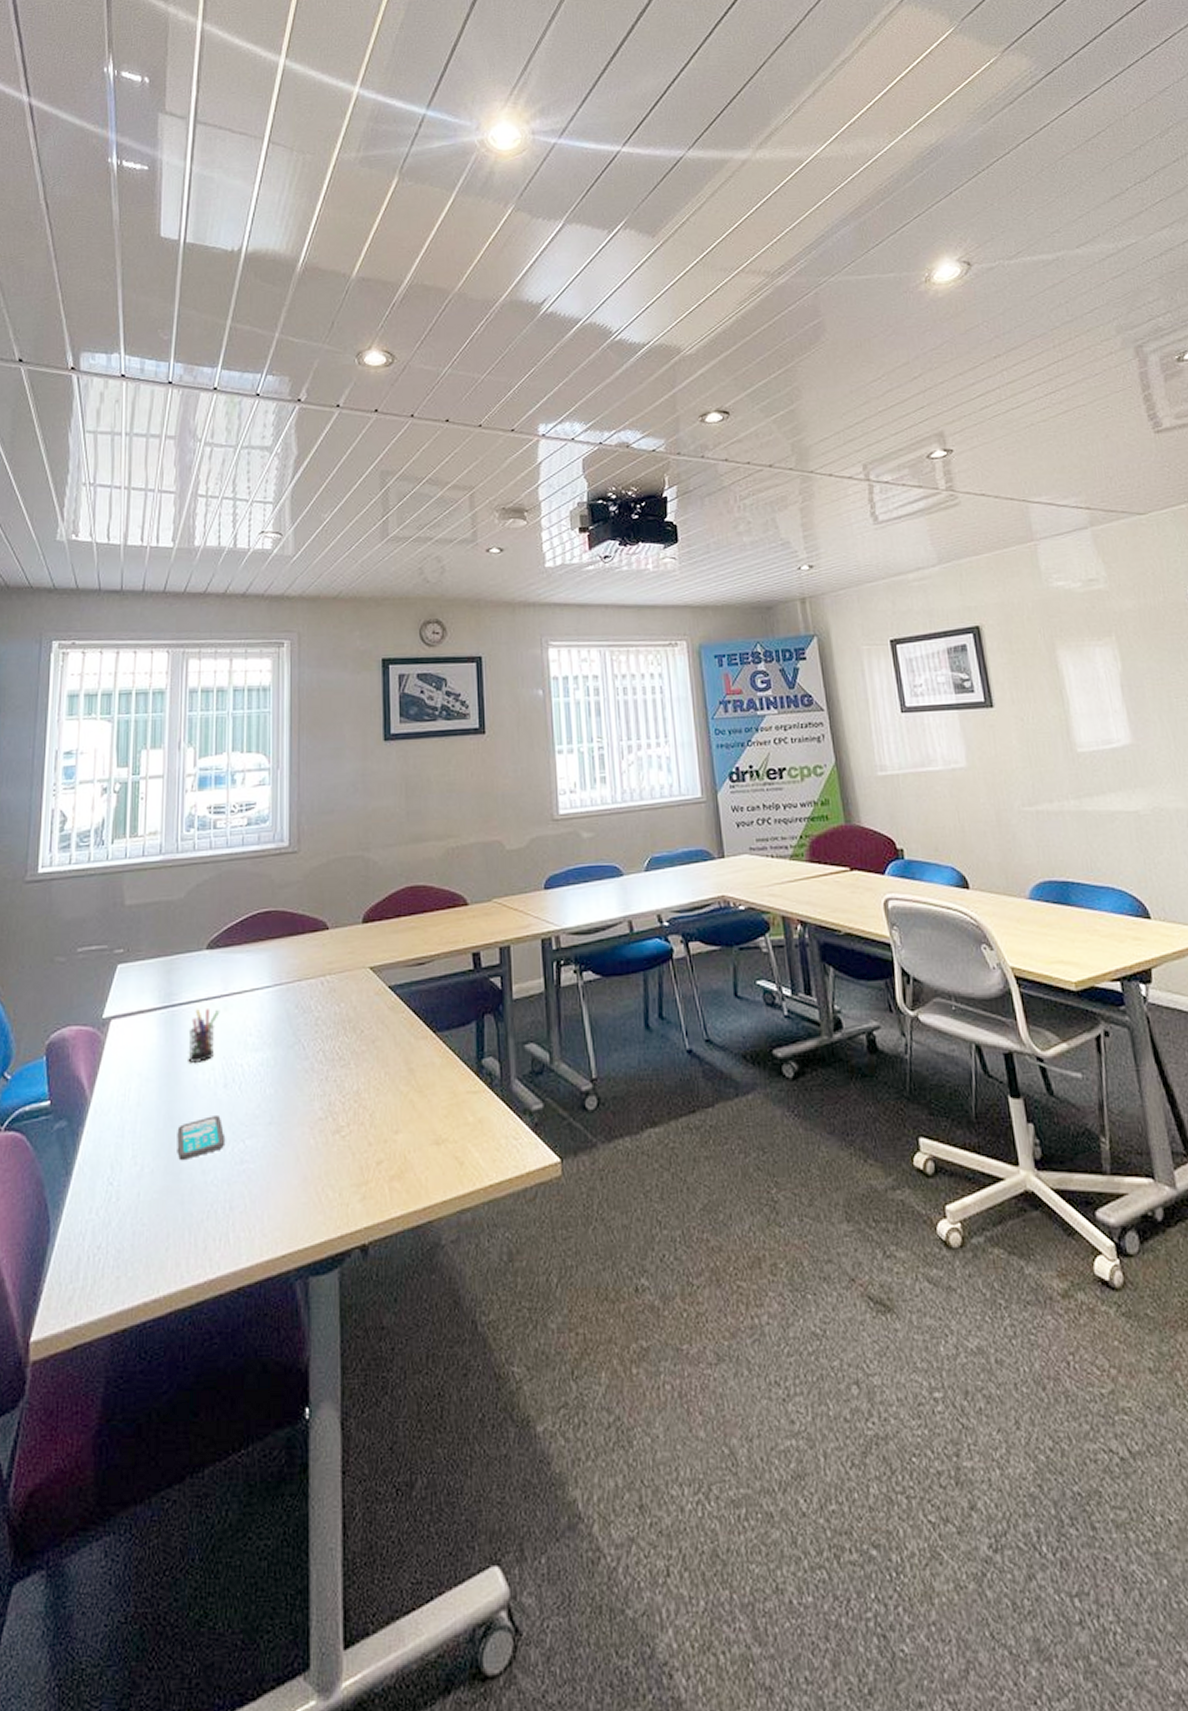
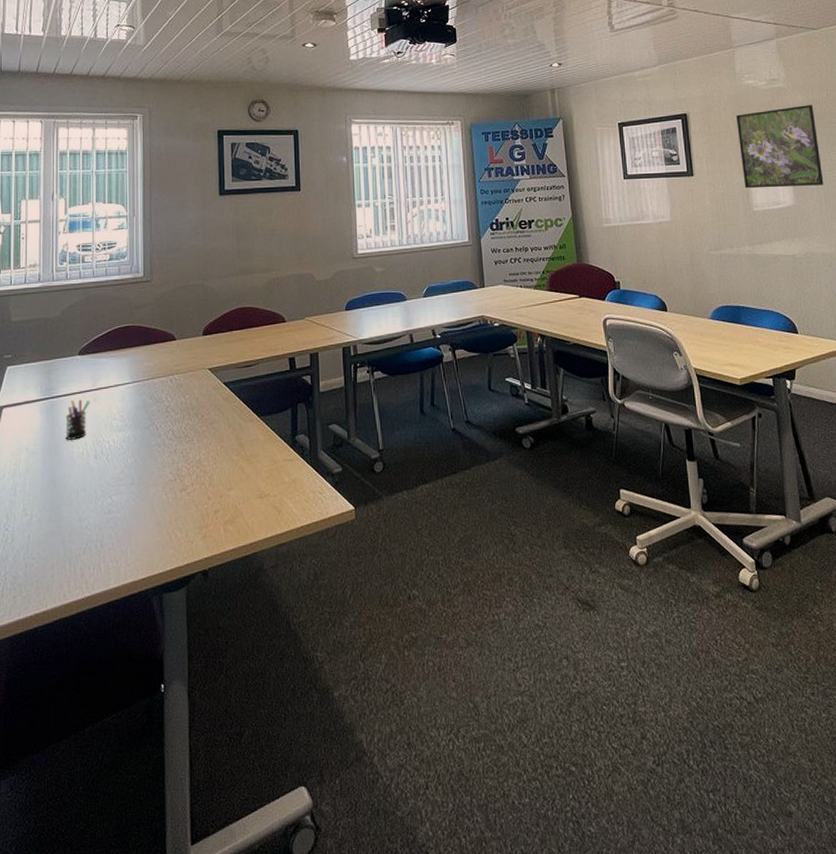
smartphone: present [177,1116,226,1160] -> none [58,479,97,511]
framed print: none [1045,612,1170,723] -> present [736,105,824,189]

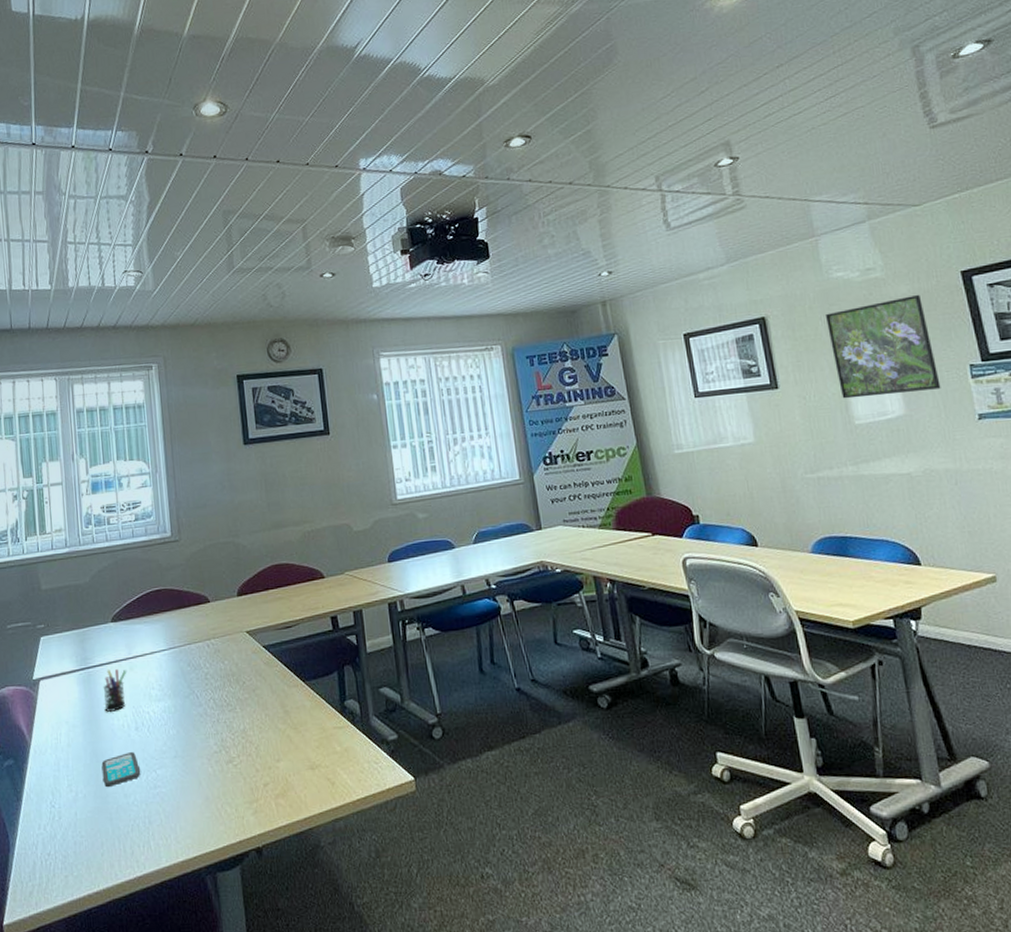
smartphone: none [58,479,97,511] -> present [101,752,141,787]

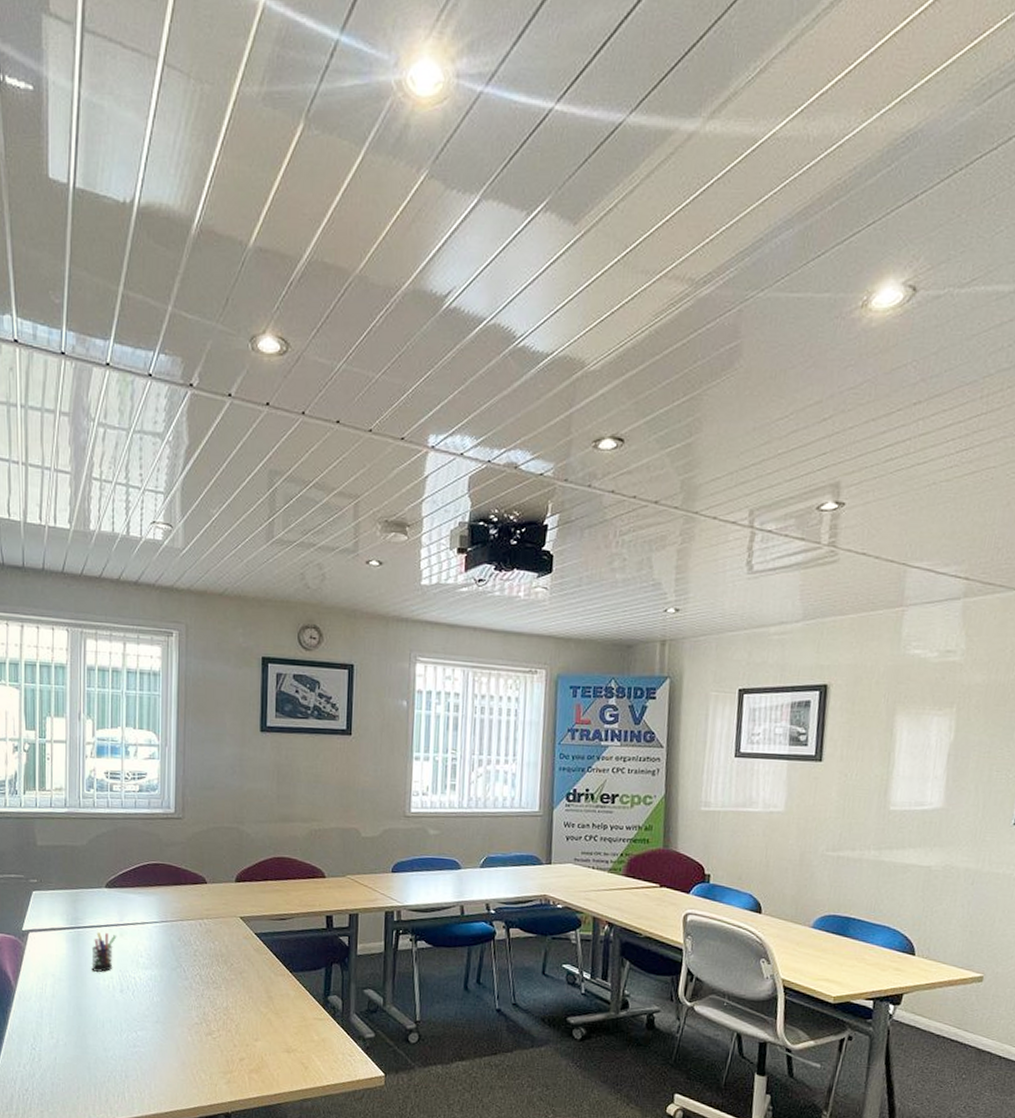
smartphone: present [101,752,141,787] -> none [84,1011,122,1039]
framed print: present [826,295,941,399] -> none [884,687,994,788]

